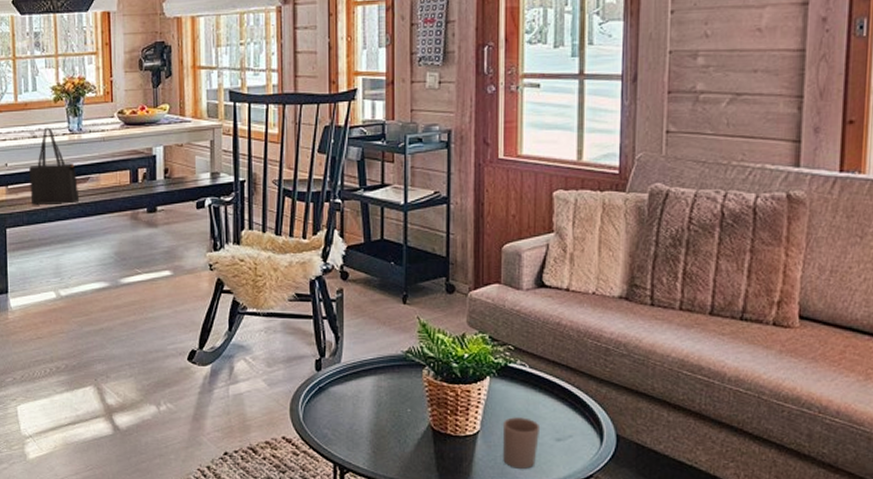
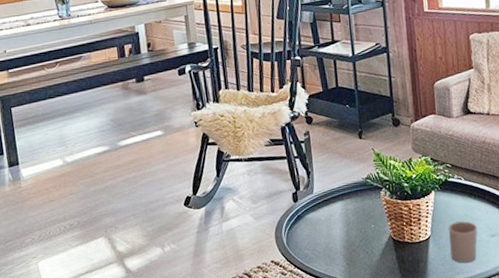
tote bag: present [29,127,80,205] -> none [26,15,75,85]

